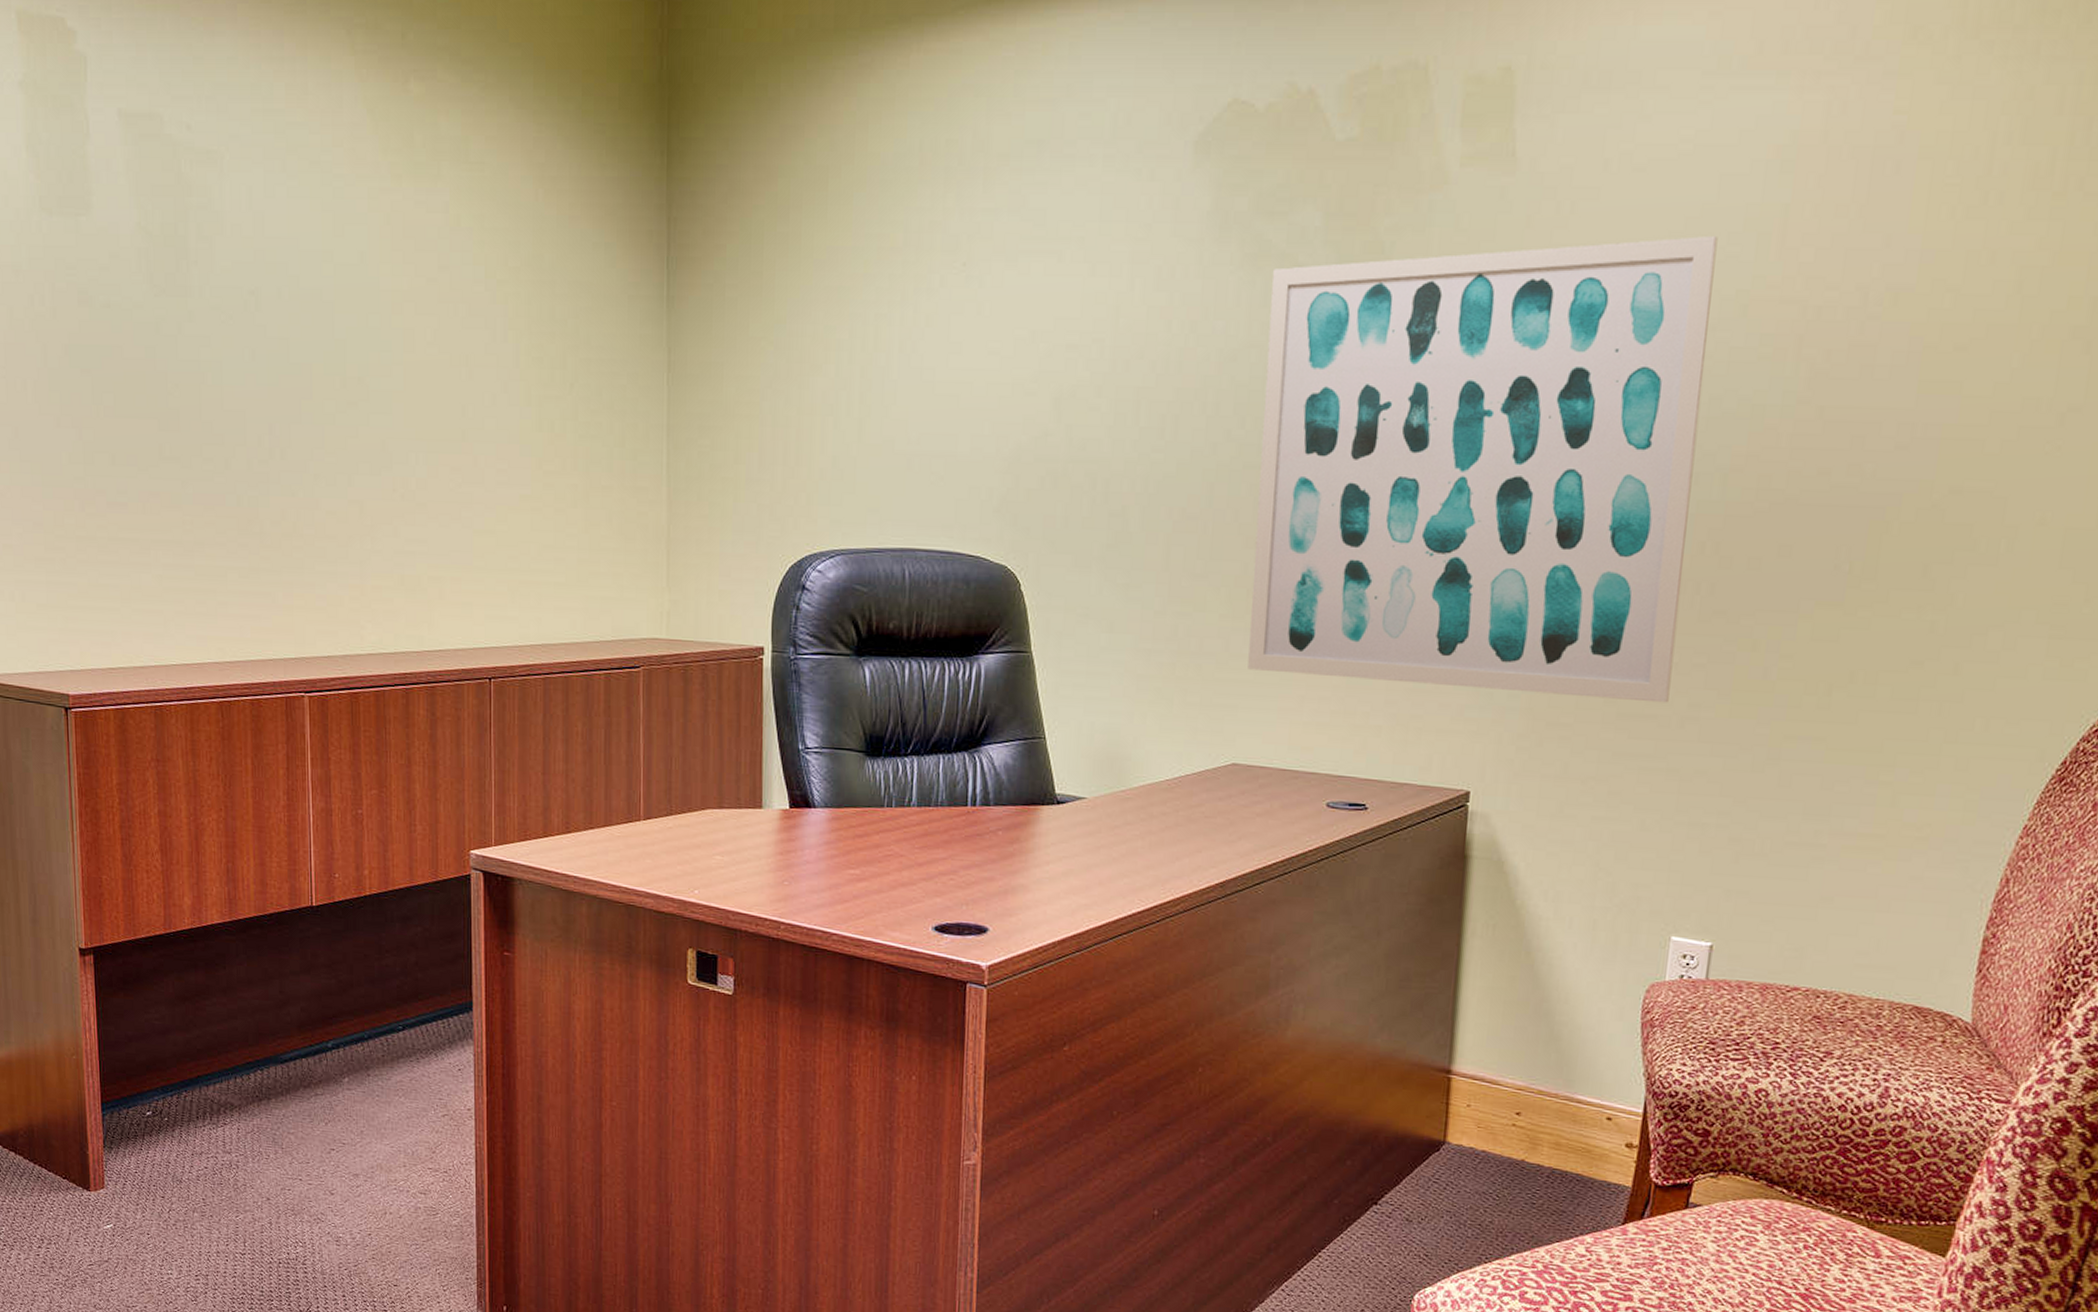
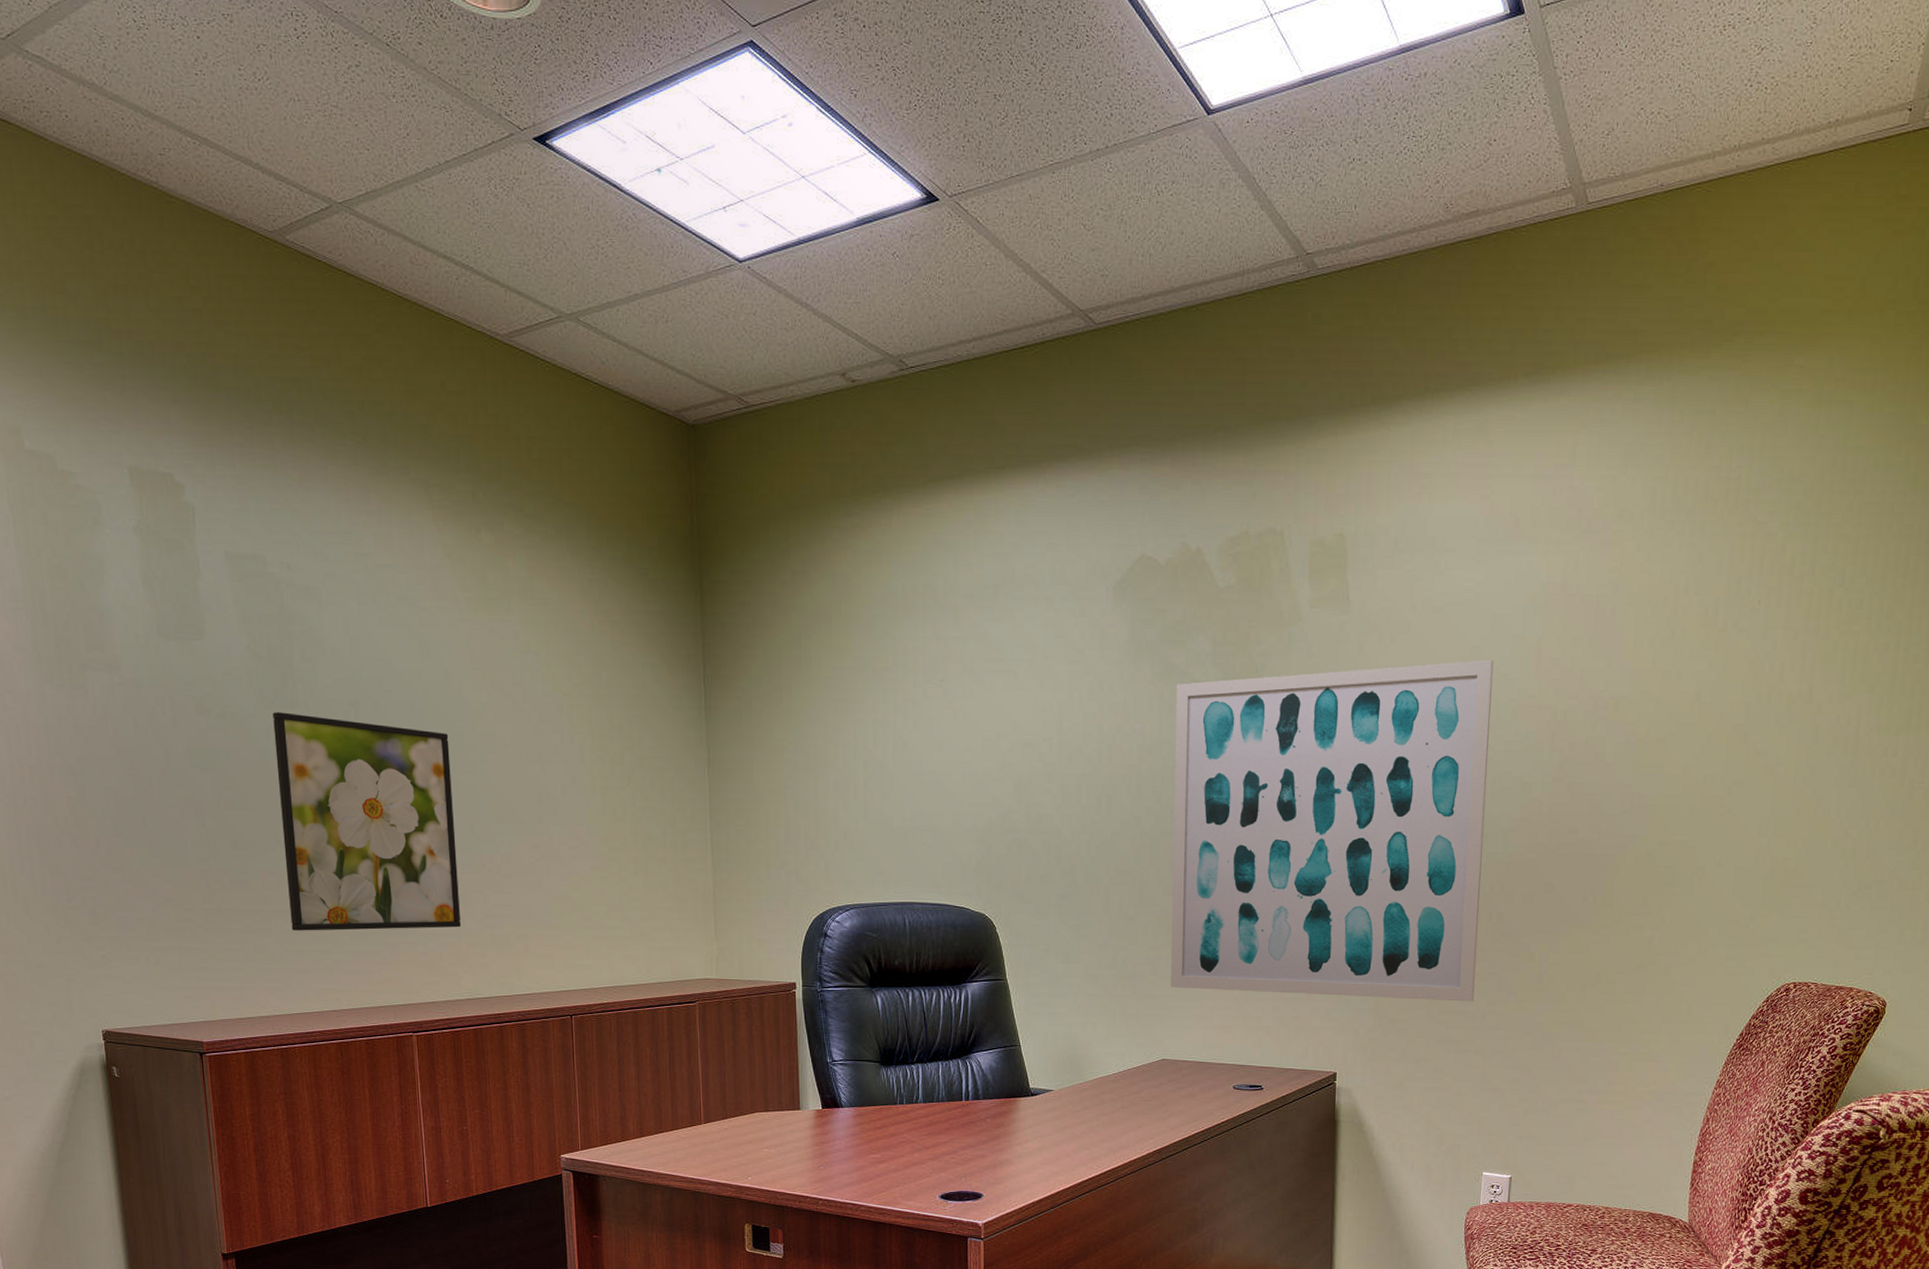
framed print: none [163,302,367,567] -> present [272,712,462,931]

